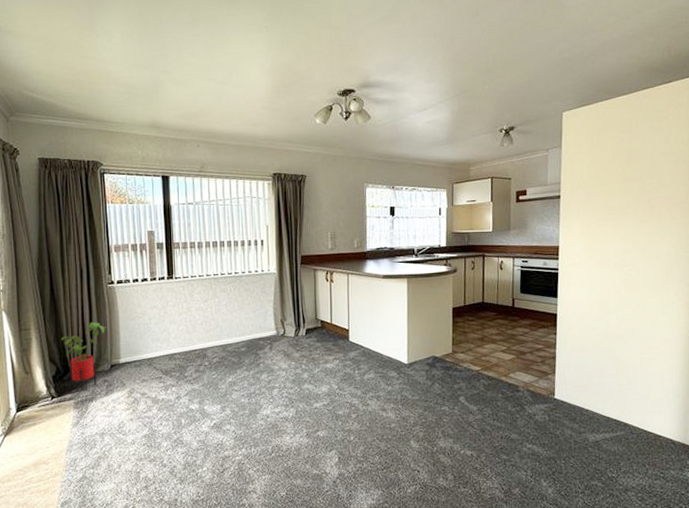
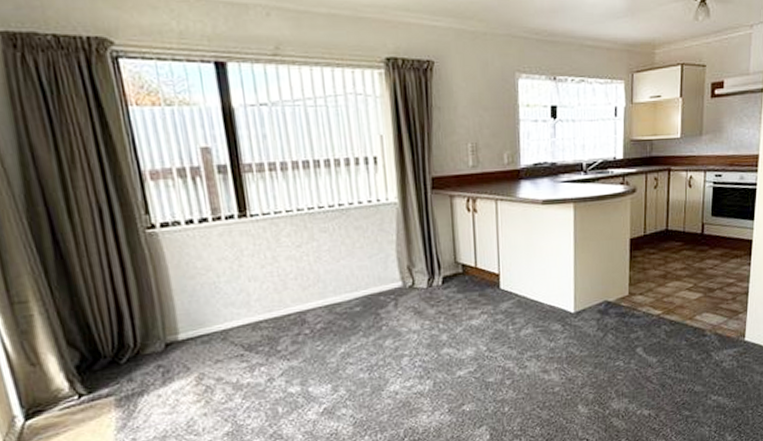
house plant: present [61,322,106,391] -> none [81,285,152,382]

